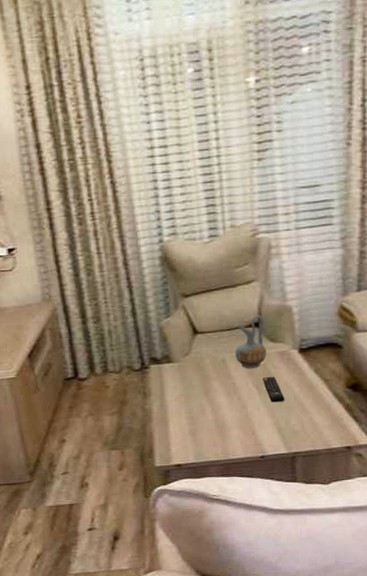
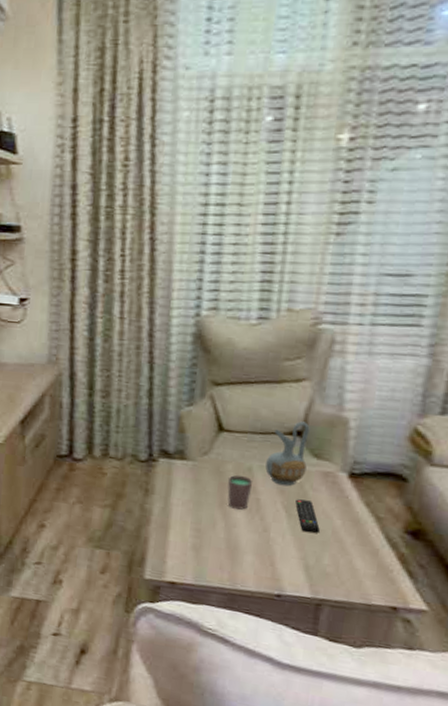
cup: none [207,366,228,395] -> present [227,474,254,510]

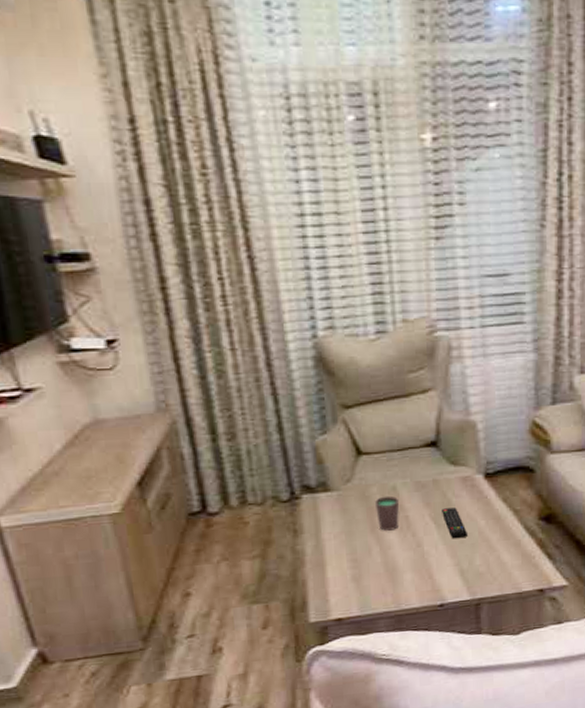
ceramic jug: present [265,421,310,486] -> none [408,431,446,499]

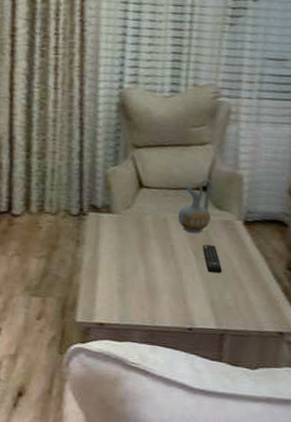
cup: present [374,495,400,531] -> none [147,225,168,256]
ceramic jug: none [408,431,446,499] -> present [178,178,213,234]

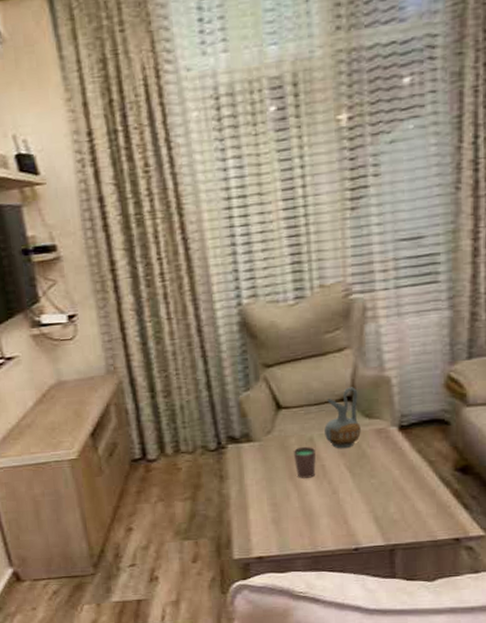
cup: none [147,225,168,256] -> present [293,446,317,478]
remote control: present [202,244,222,273] -> none [357,458,382,488]

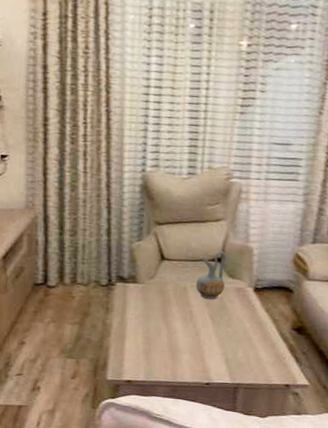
cup: present [293,446,317,478] -> none [168,293,188,320]

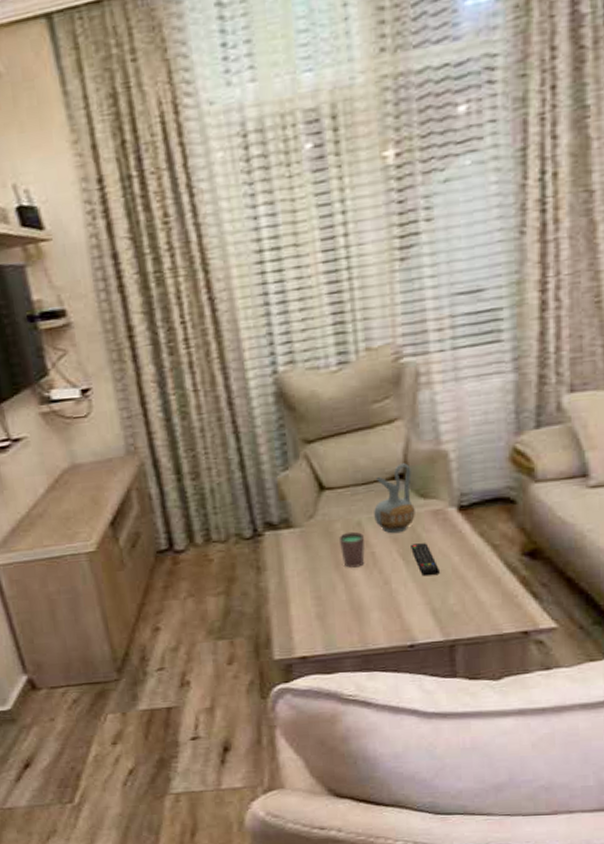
cup: none [168,293,188,320] -> present [338,531,366,568]
remote control: none [218,309,235,334] -> present [411,543,440,577]

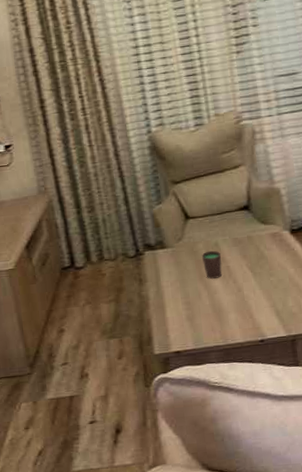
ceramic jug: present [374,463,415,534] -> none [227,198,259,252]
remote control: present [411,543,440,577] -> none [256,258,280,285]

